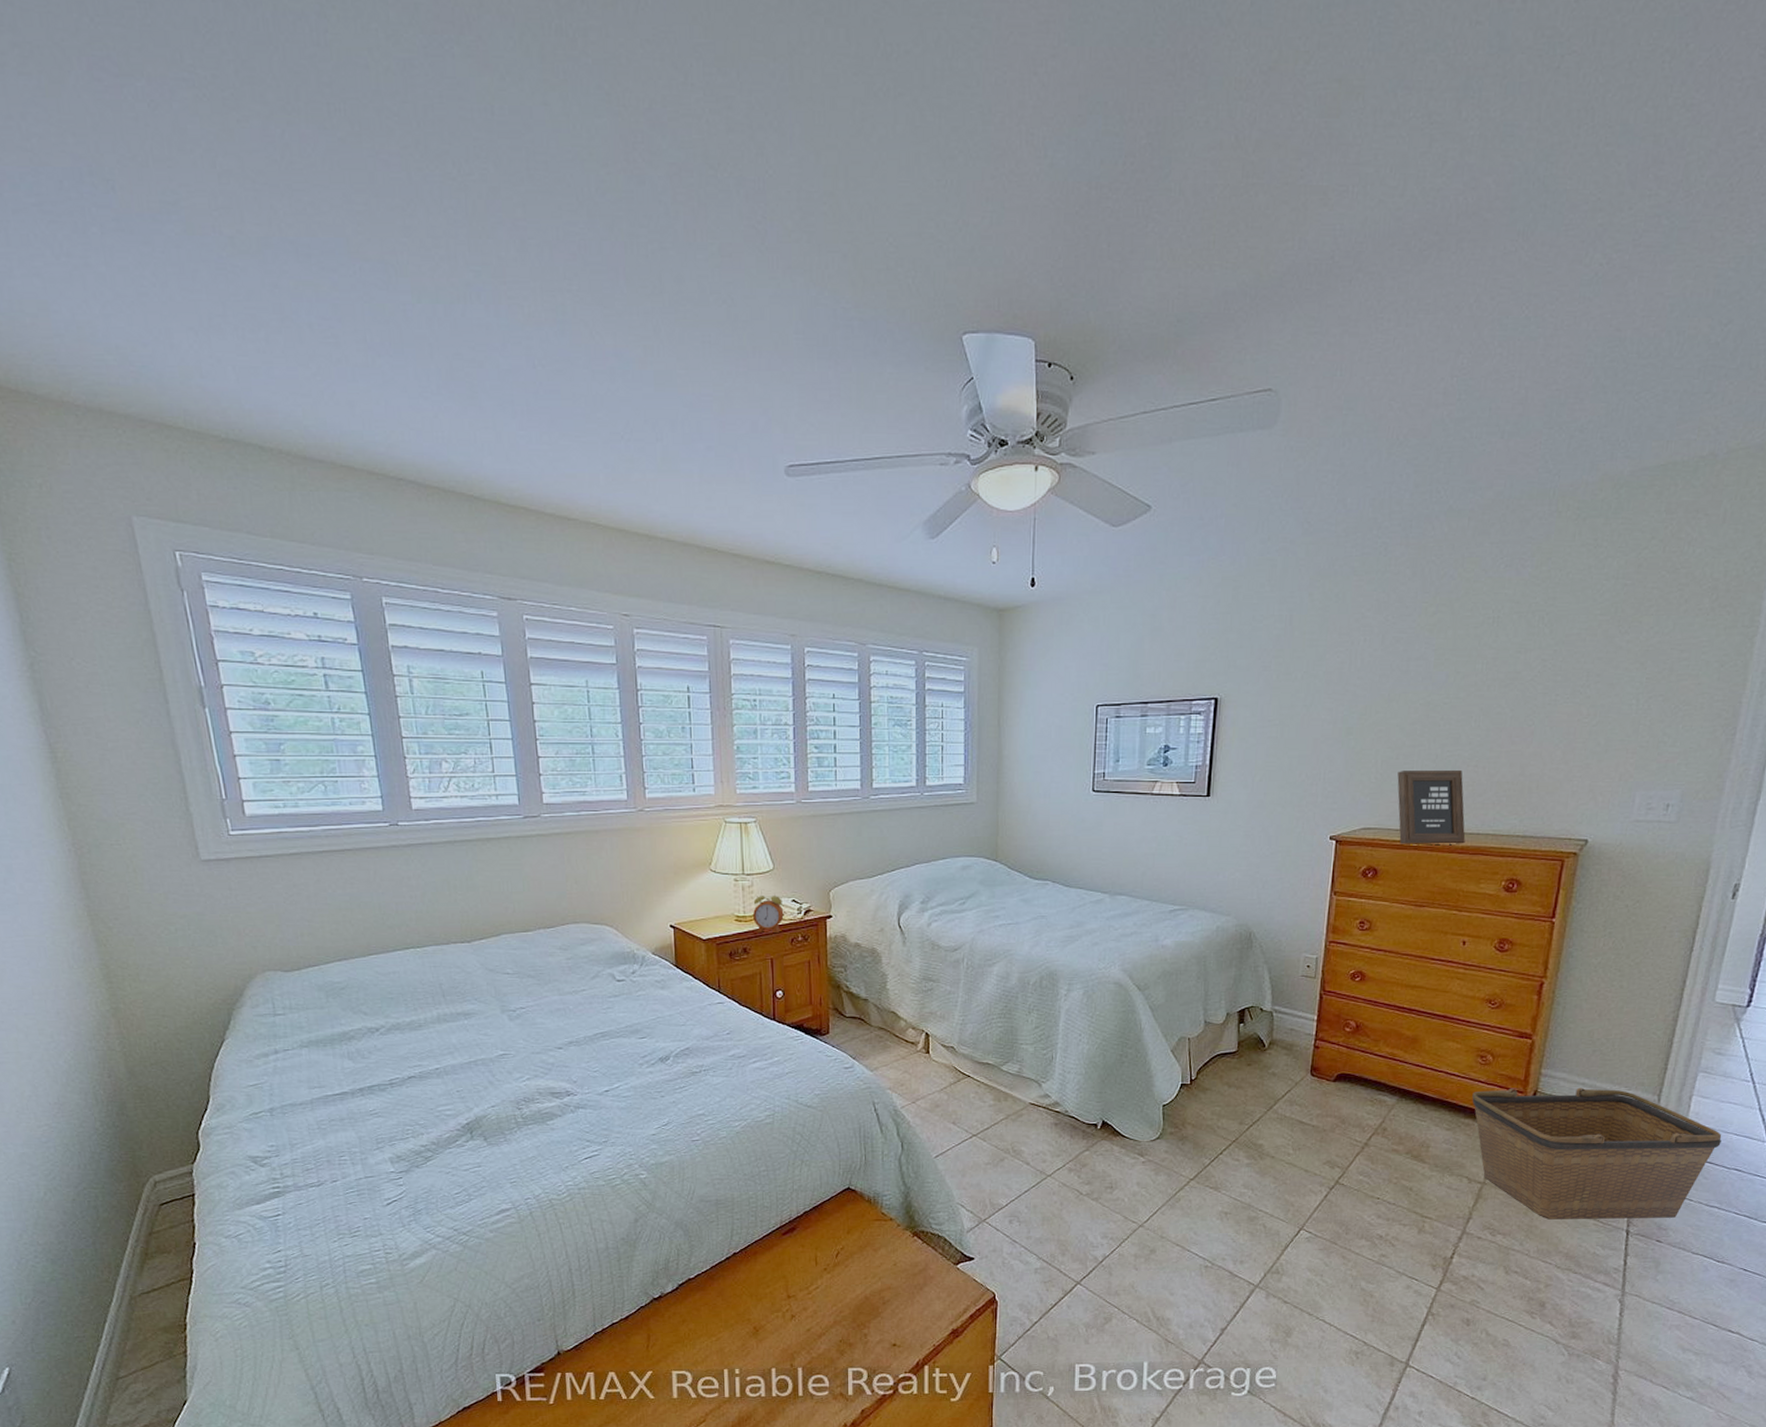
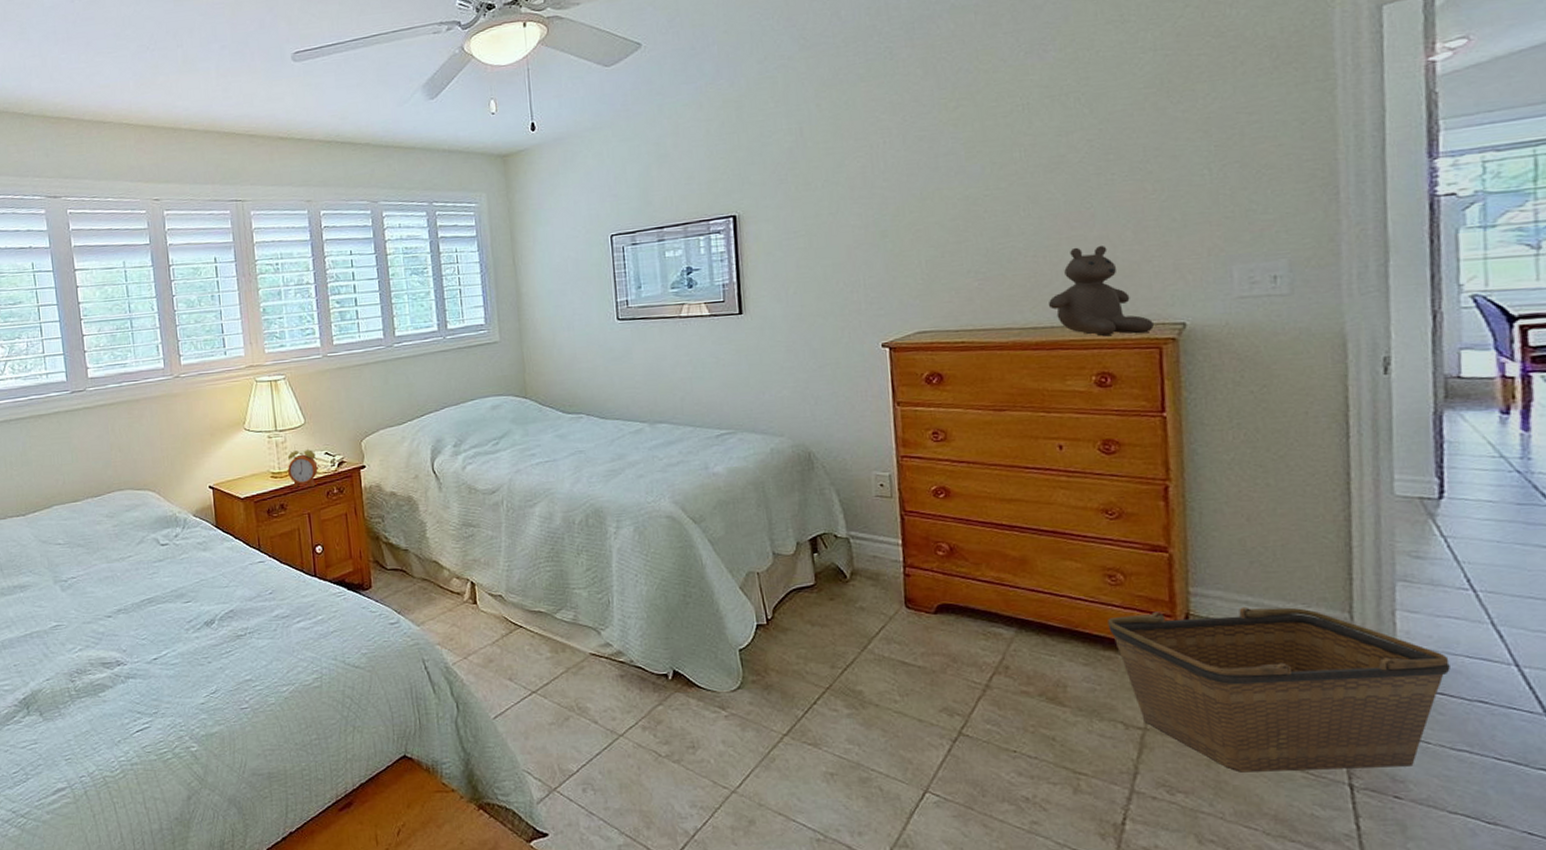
picture frame: present [1397,771,1466,844] -> none [946,262,1039,346]
teddy bear: none [1478,761,1562,847] -> present [1048,245,1154,336]

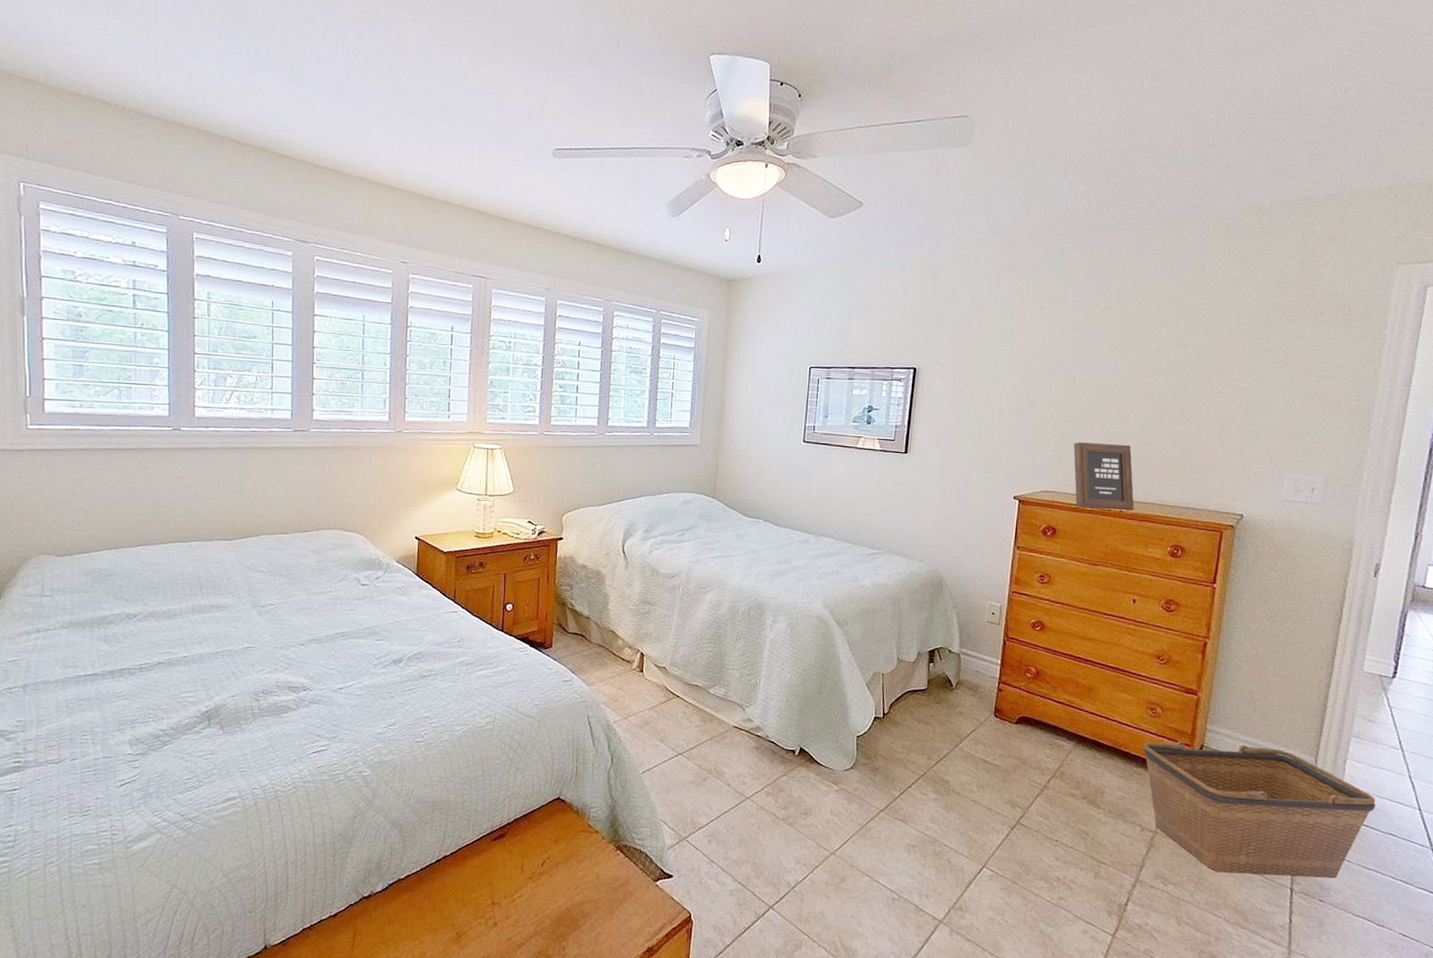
alarm clock: present [287,445,318,488] -> none [491,511,520,551]
picture frame: none [946,262,1039,346] -> present [1073,442,1135,511]
teddy bear: present [1048,245,1154,336] -> none [1145,440,1220,519]

